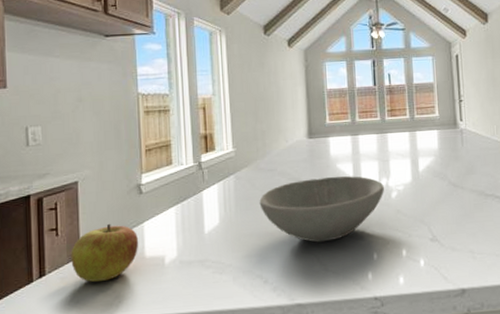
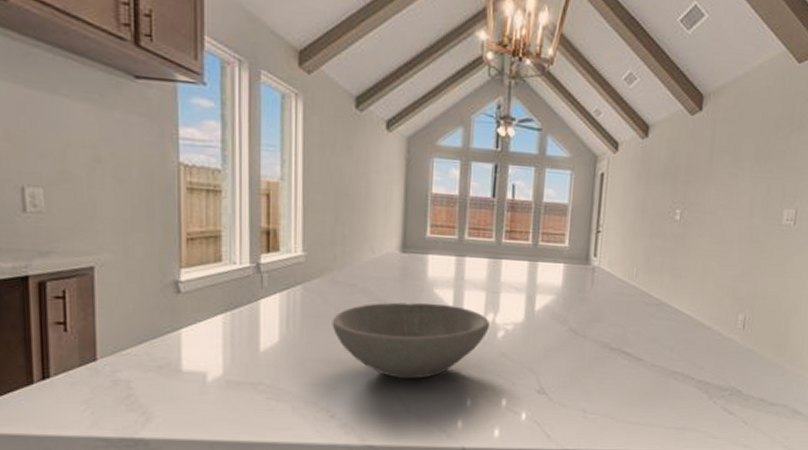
apple: present [71,223,139,282] -> none [84,324,174,393]

